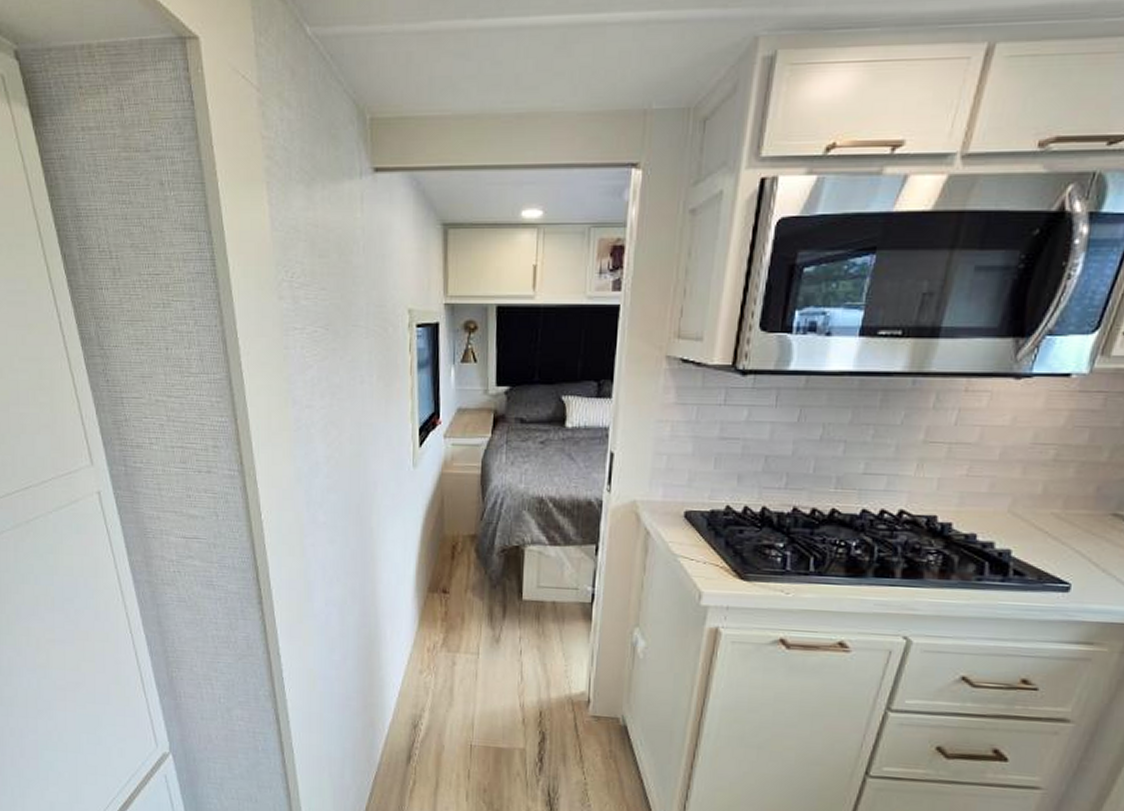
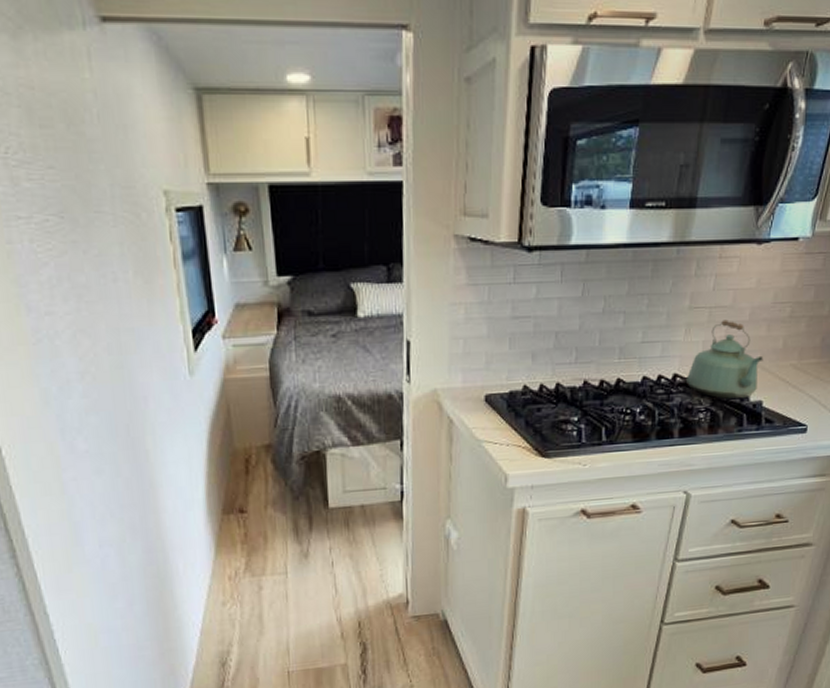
kettle: none [915,457,1016,544] -> present [687,319,763,399]

